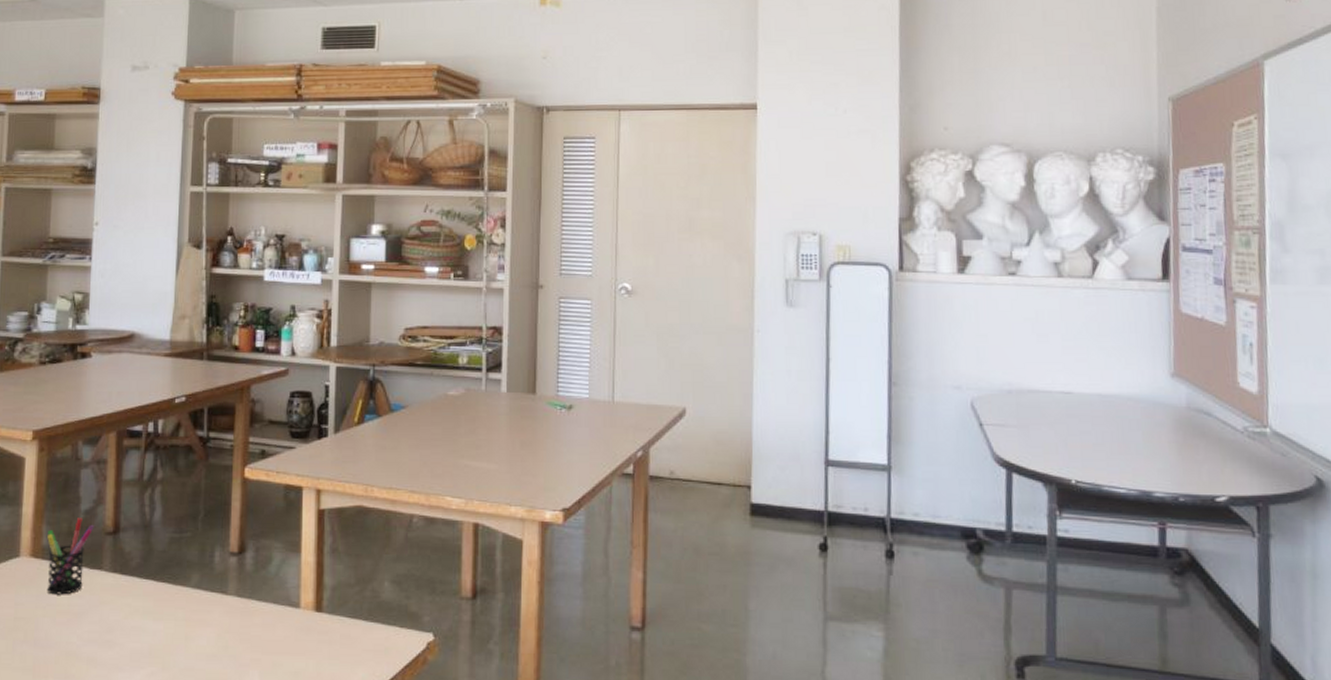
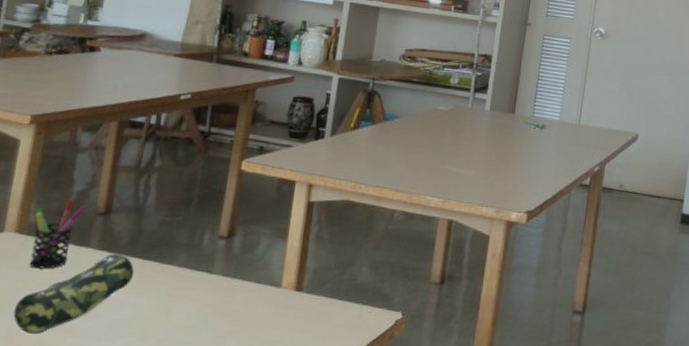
pencil case: none [38,576,148,666] -> present [13,254,134,335]

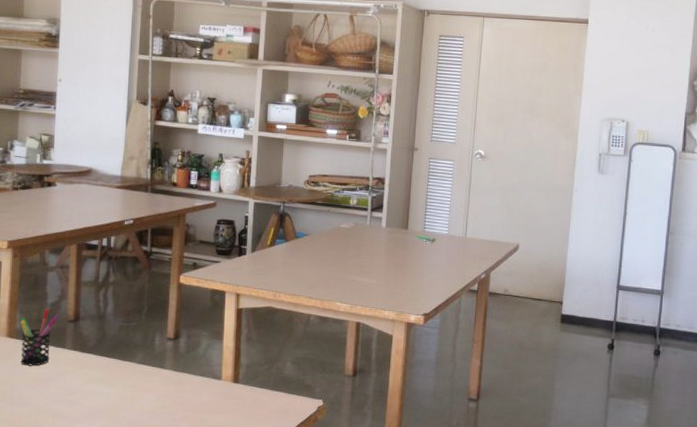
pencil case: present [13,254,134,335] -> none [13,353,102,418]

